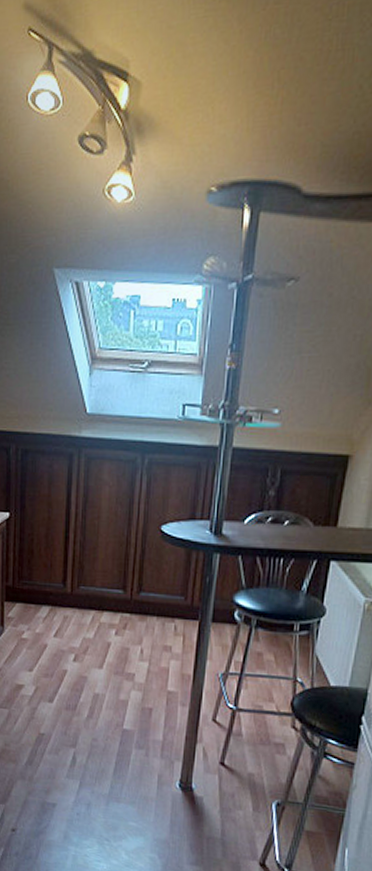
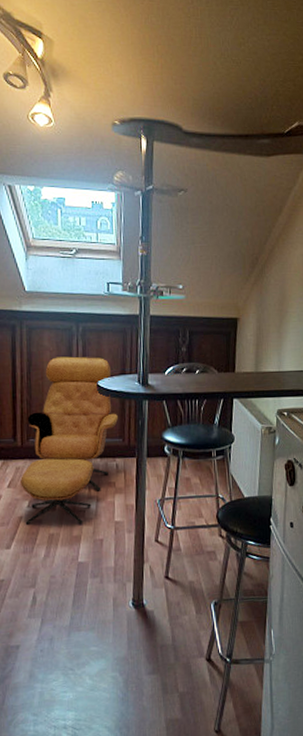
armchair: none [68,493,183,688] -> present [20,356,119,525]

